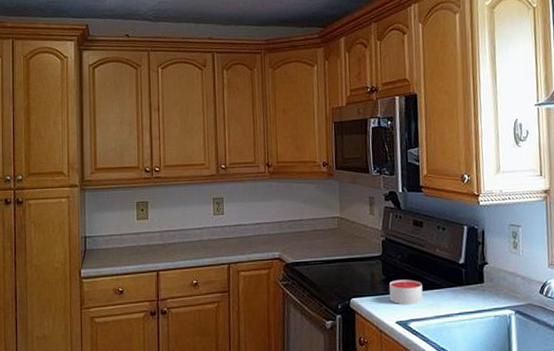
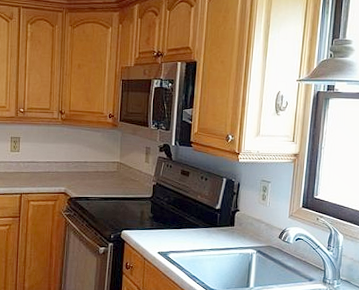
candle: present [389,279,423,305] -> none [154,218,183,240]

